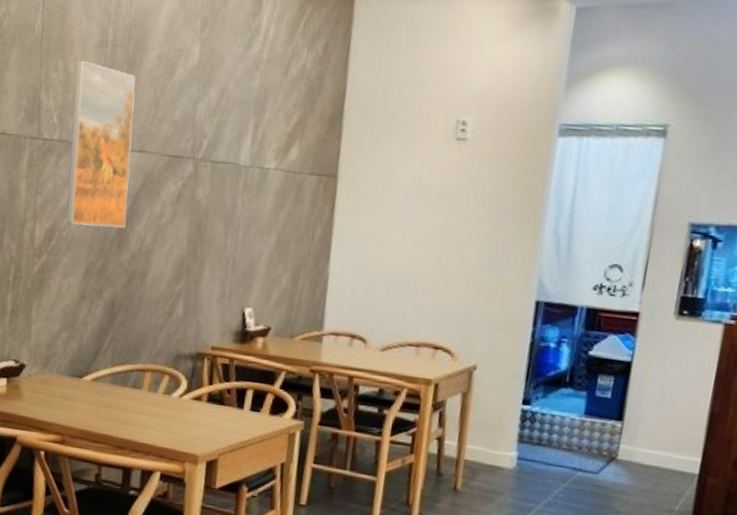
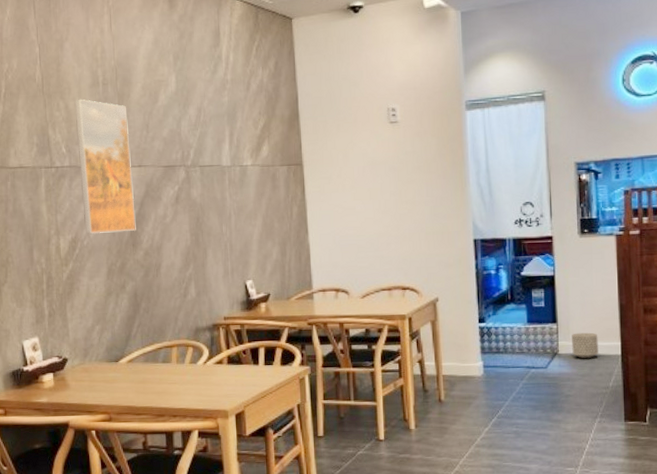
planter: none [635,437,674,471] -> present [572,332,598,358]

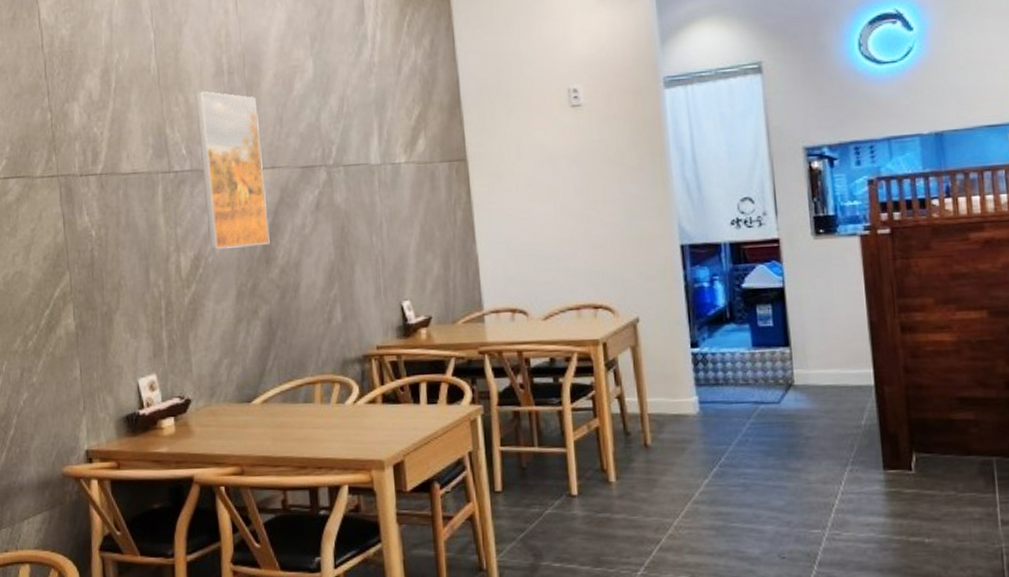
planter: present [572,332,598,358] -> none [810,357,845,390]

